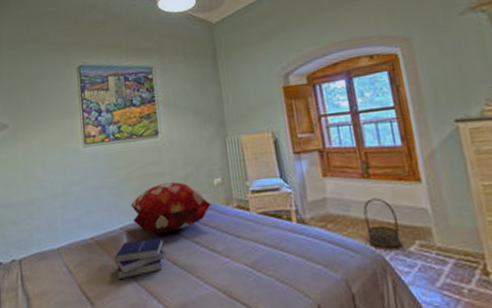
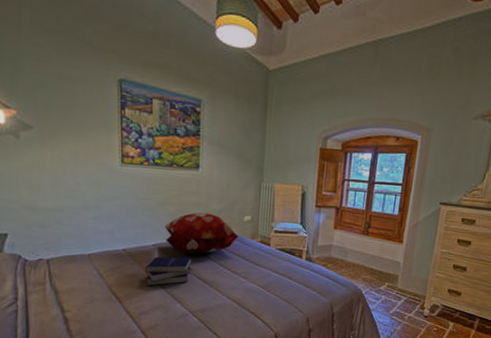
basket: present [363,198,401,248] -> none [354,250,379,286]

